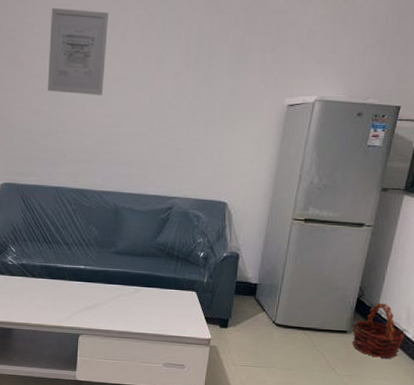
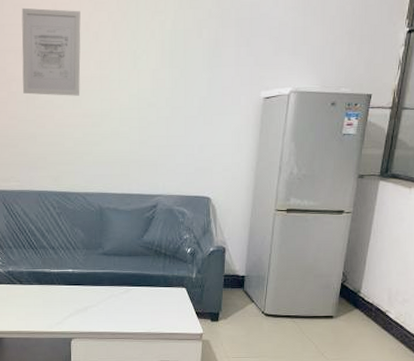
basket: present [352,302,406,358] -> none [338,286,388,340]

